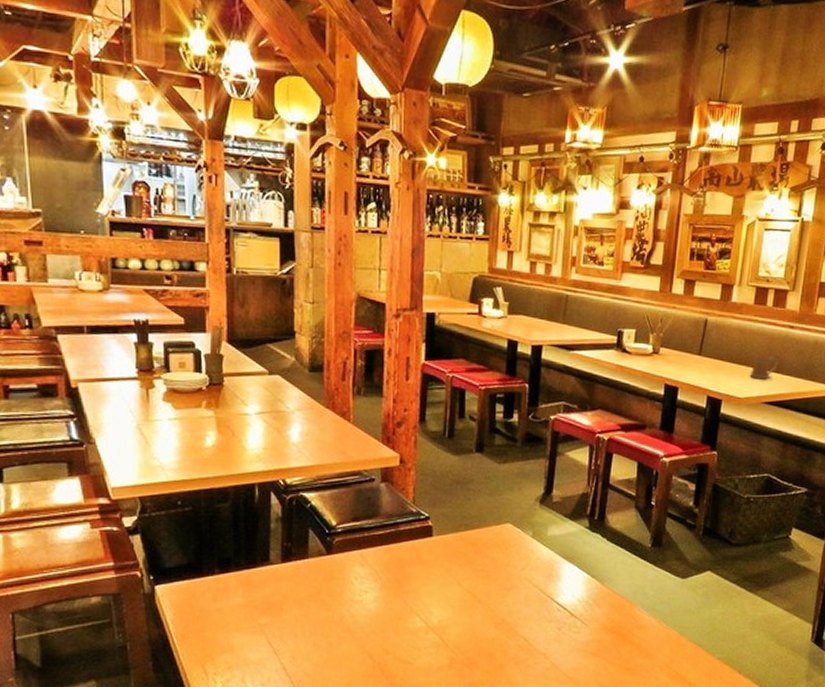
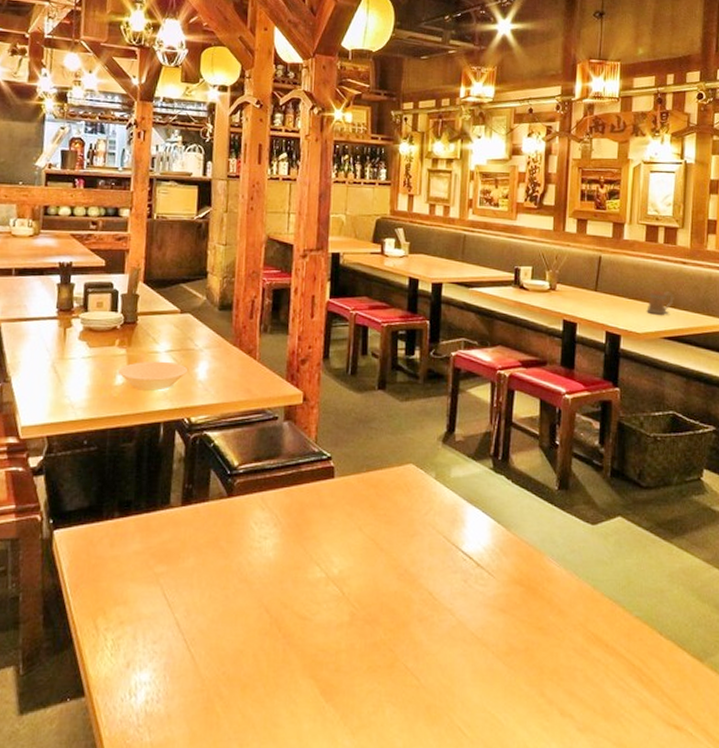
dish: none [207,423,281,453] -> present [117,361,189,391]

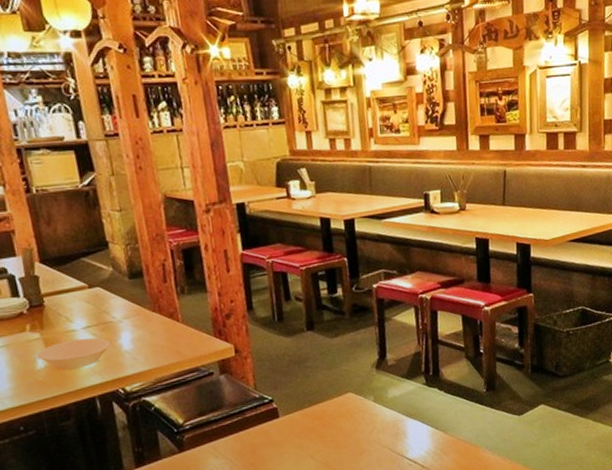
beer mug: present [646,290,673,316] -> none [552,196,576,222]

